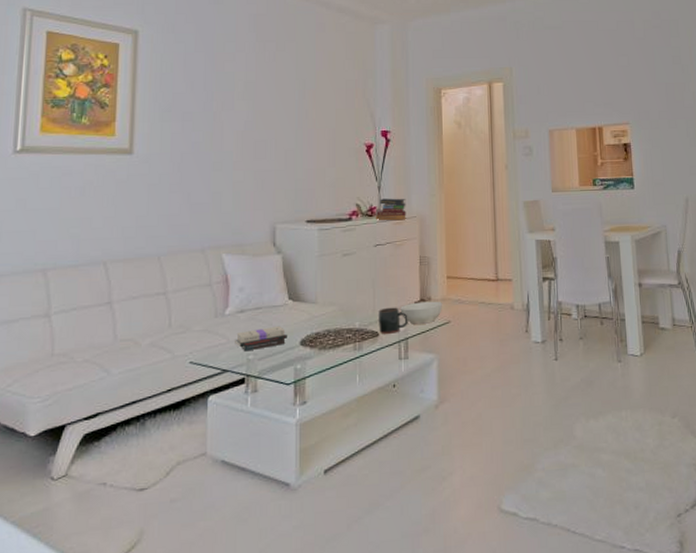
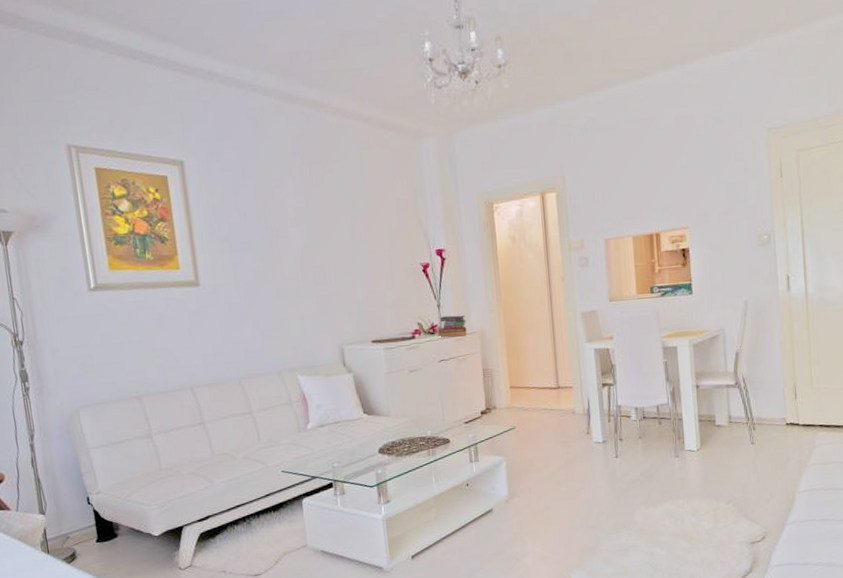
books: present [233,325,287,352] -> none [318,437,366,461]
mug: present [378,307,408,334] -> none [448,416,476,441]
bowl: present [400,301,443,325] -> none [468,409,508,431]

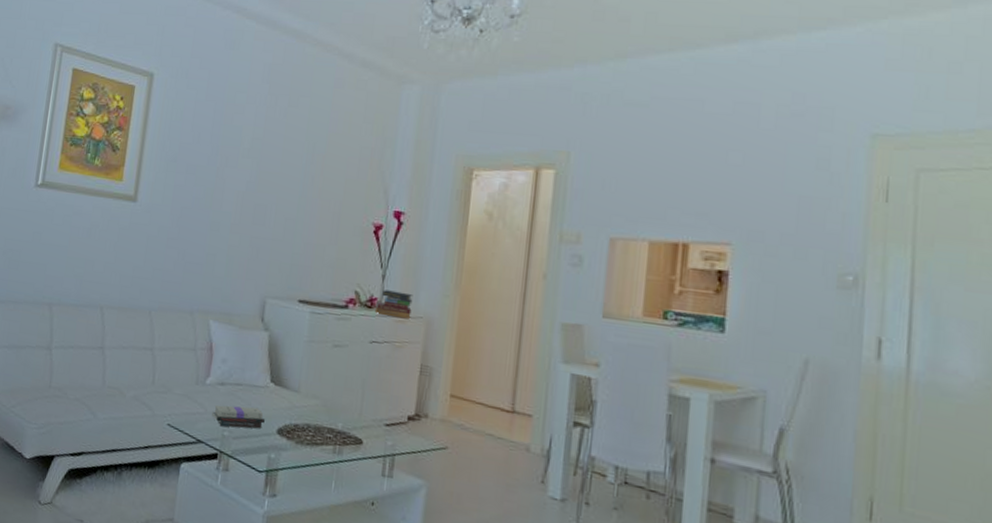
books: none [318,437,366,461] -> present [211,404,265,429]

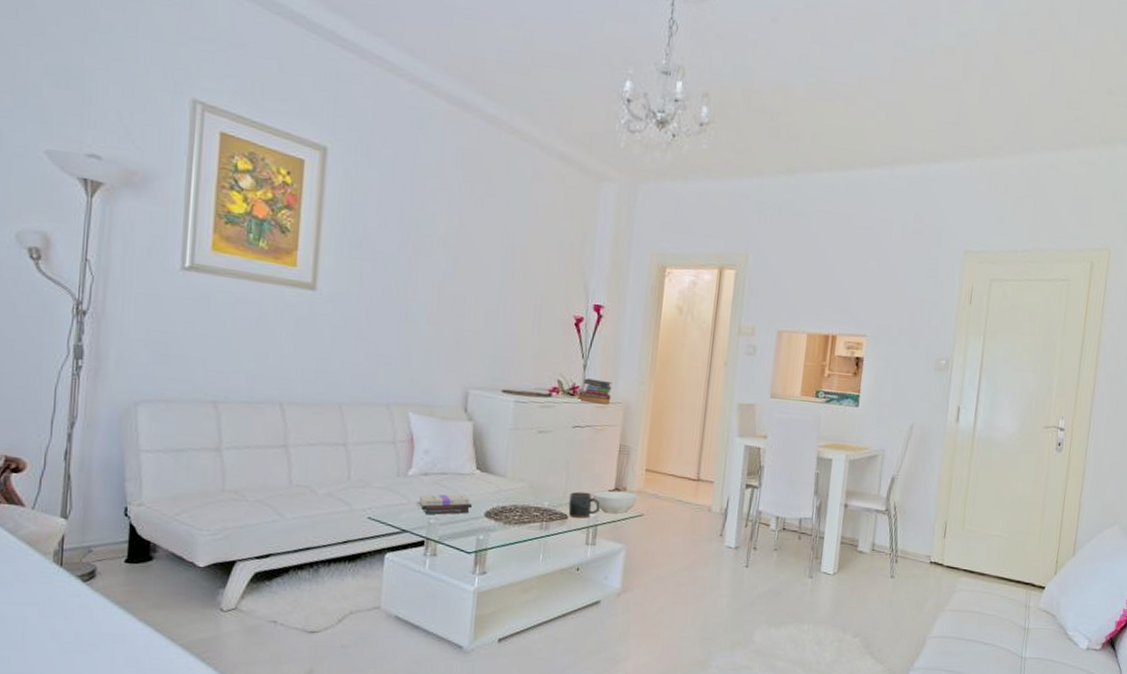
mug: none [363,414,399,446] -> present [568,491,600,518]
bowl: none [390,415,442,444] -> present [593,490,639,514]

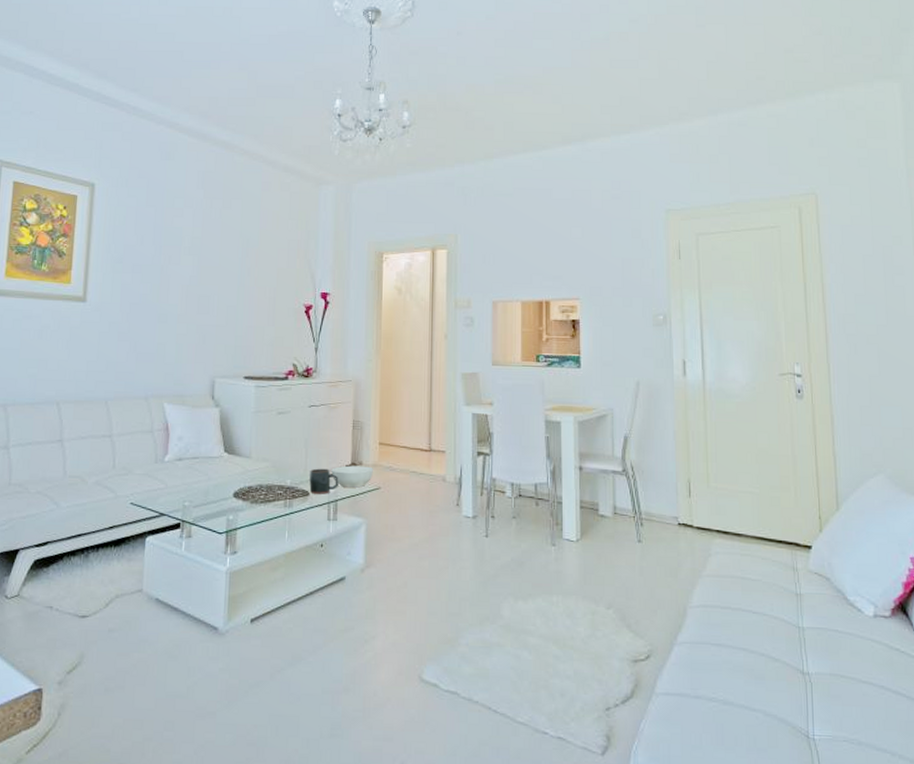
books: present [415,494,472,515] -> none [171,476,221,498]
books: present [577,378,613,405] -> none [311,360,342,383]

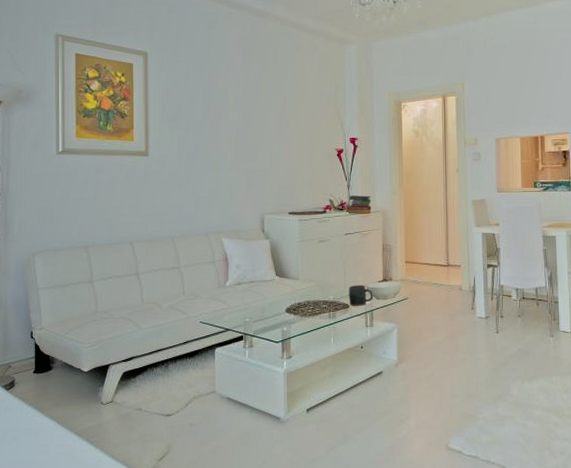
books: none [311,360,342,383] -> present [345,195,371,214]

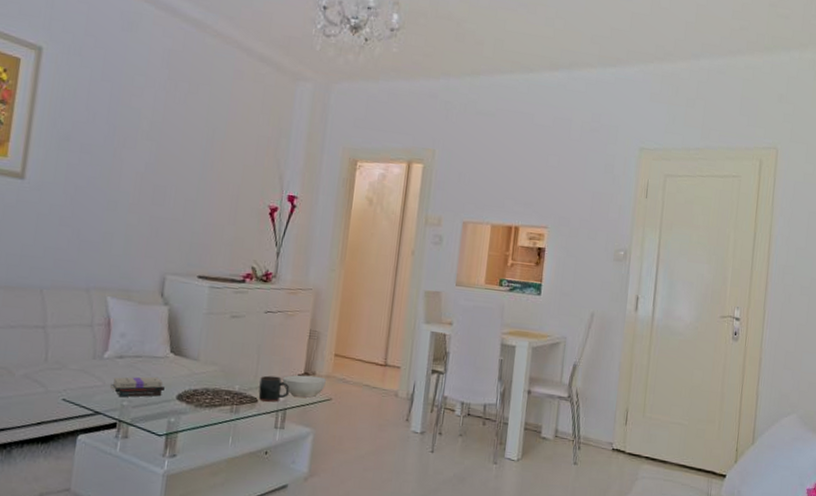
books: none [233,296,275,316] -> present [109,376,165,398]
books: present [345,195,371,214] -> none [269,265,304,291]

